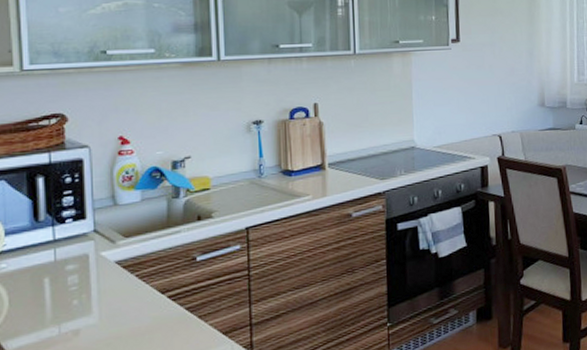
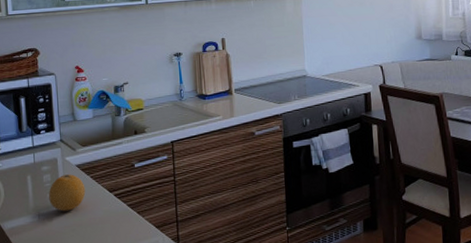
fruit: none [75,273,128,322] -> present [49,174,86,211]

